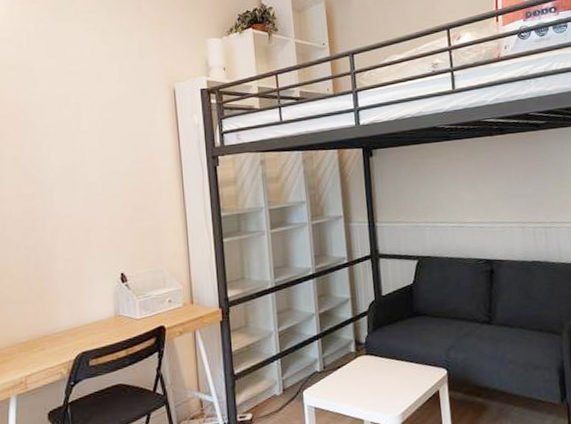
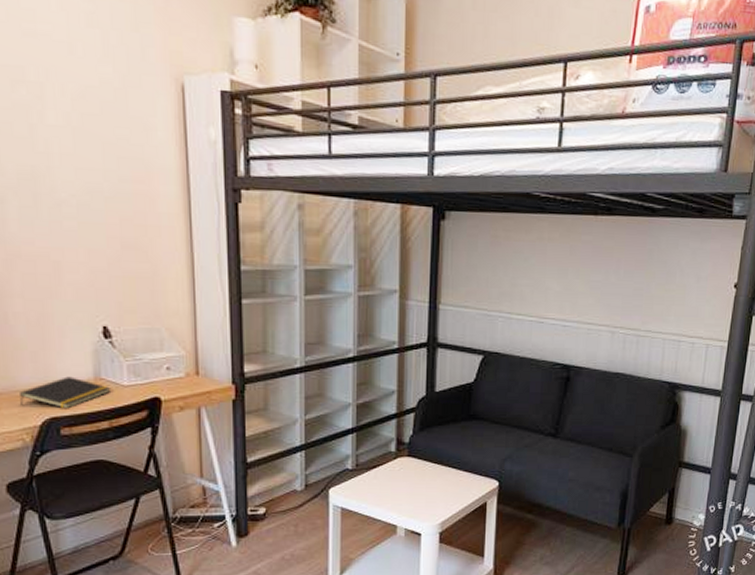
notepad: none [60,316,128,345] -> present [20,376,112,409]

